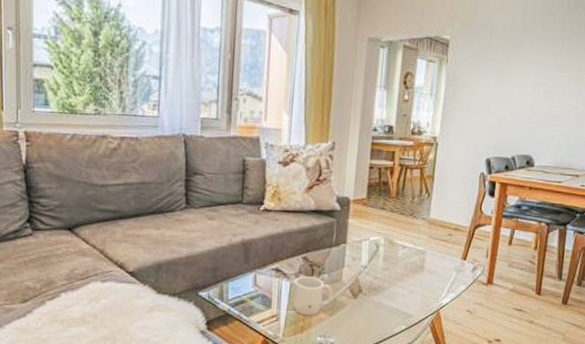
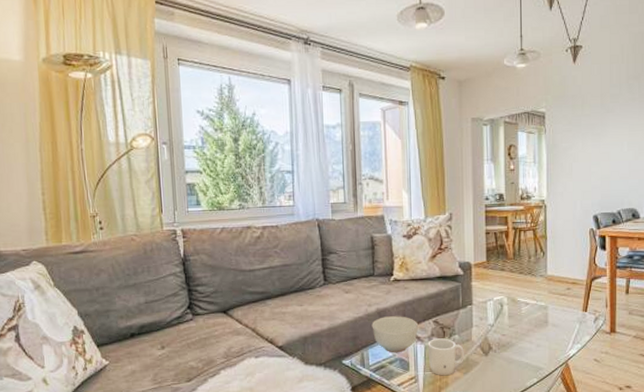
bowl: none [234,247,286,289] -> present [371,315,419,353]

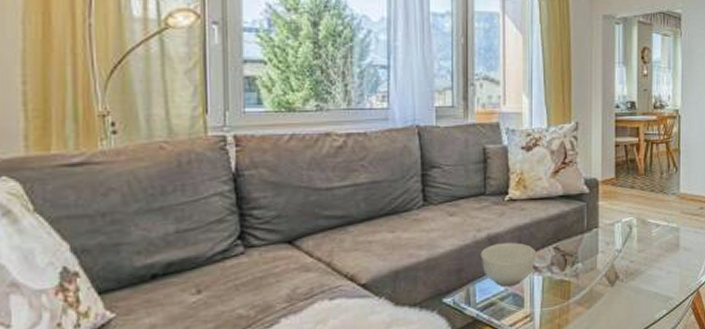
mug: present [428,338,465,376] -> none [546,267,589,312]

